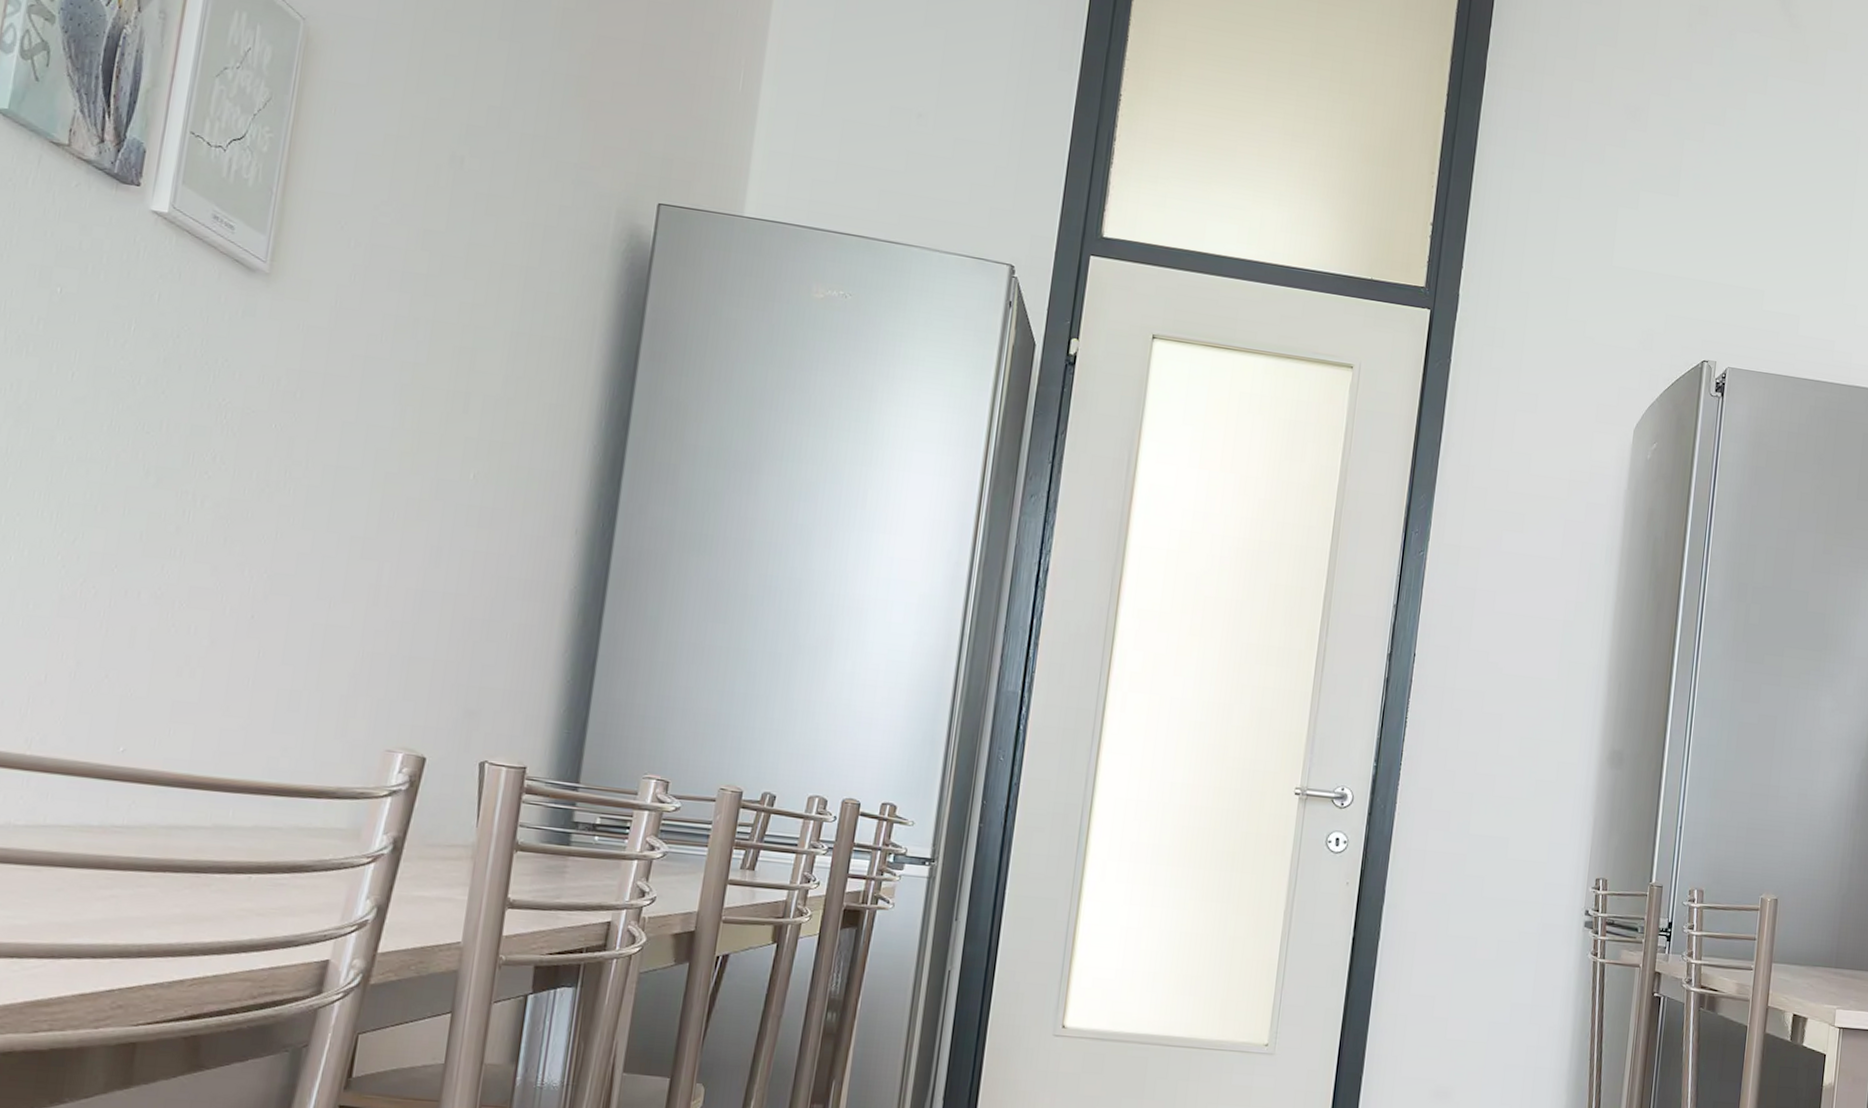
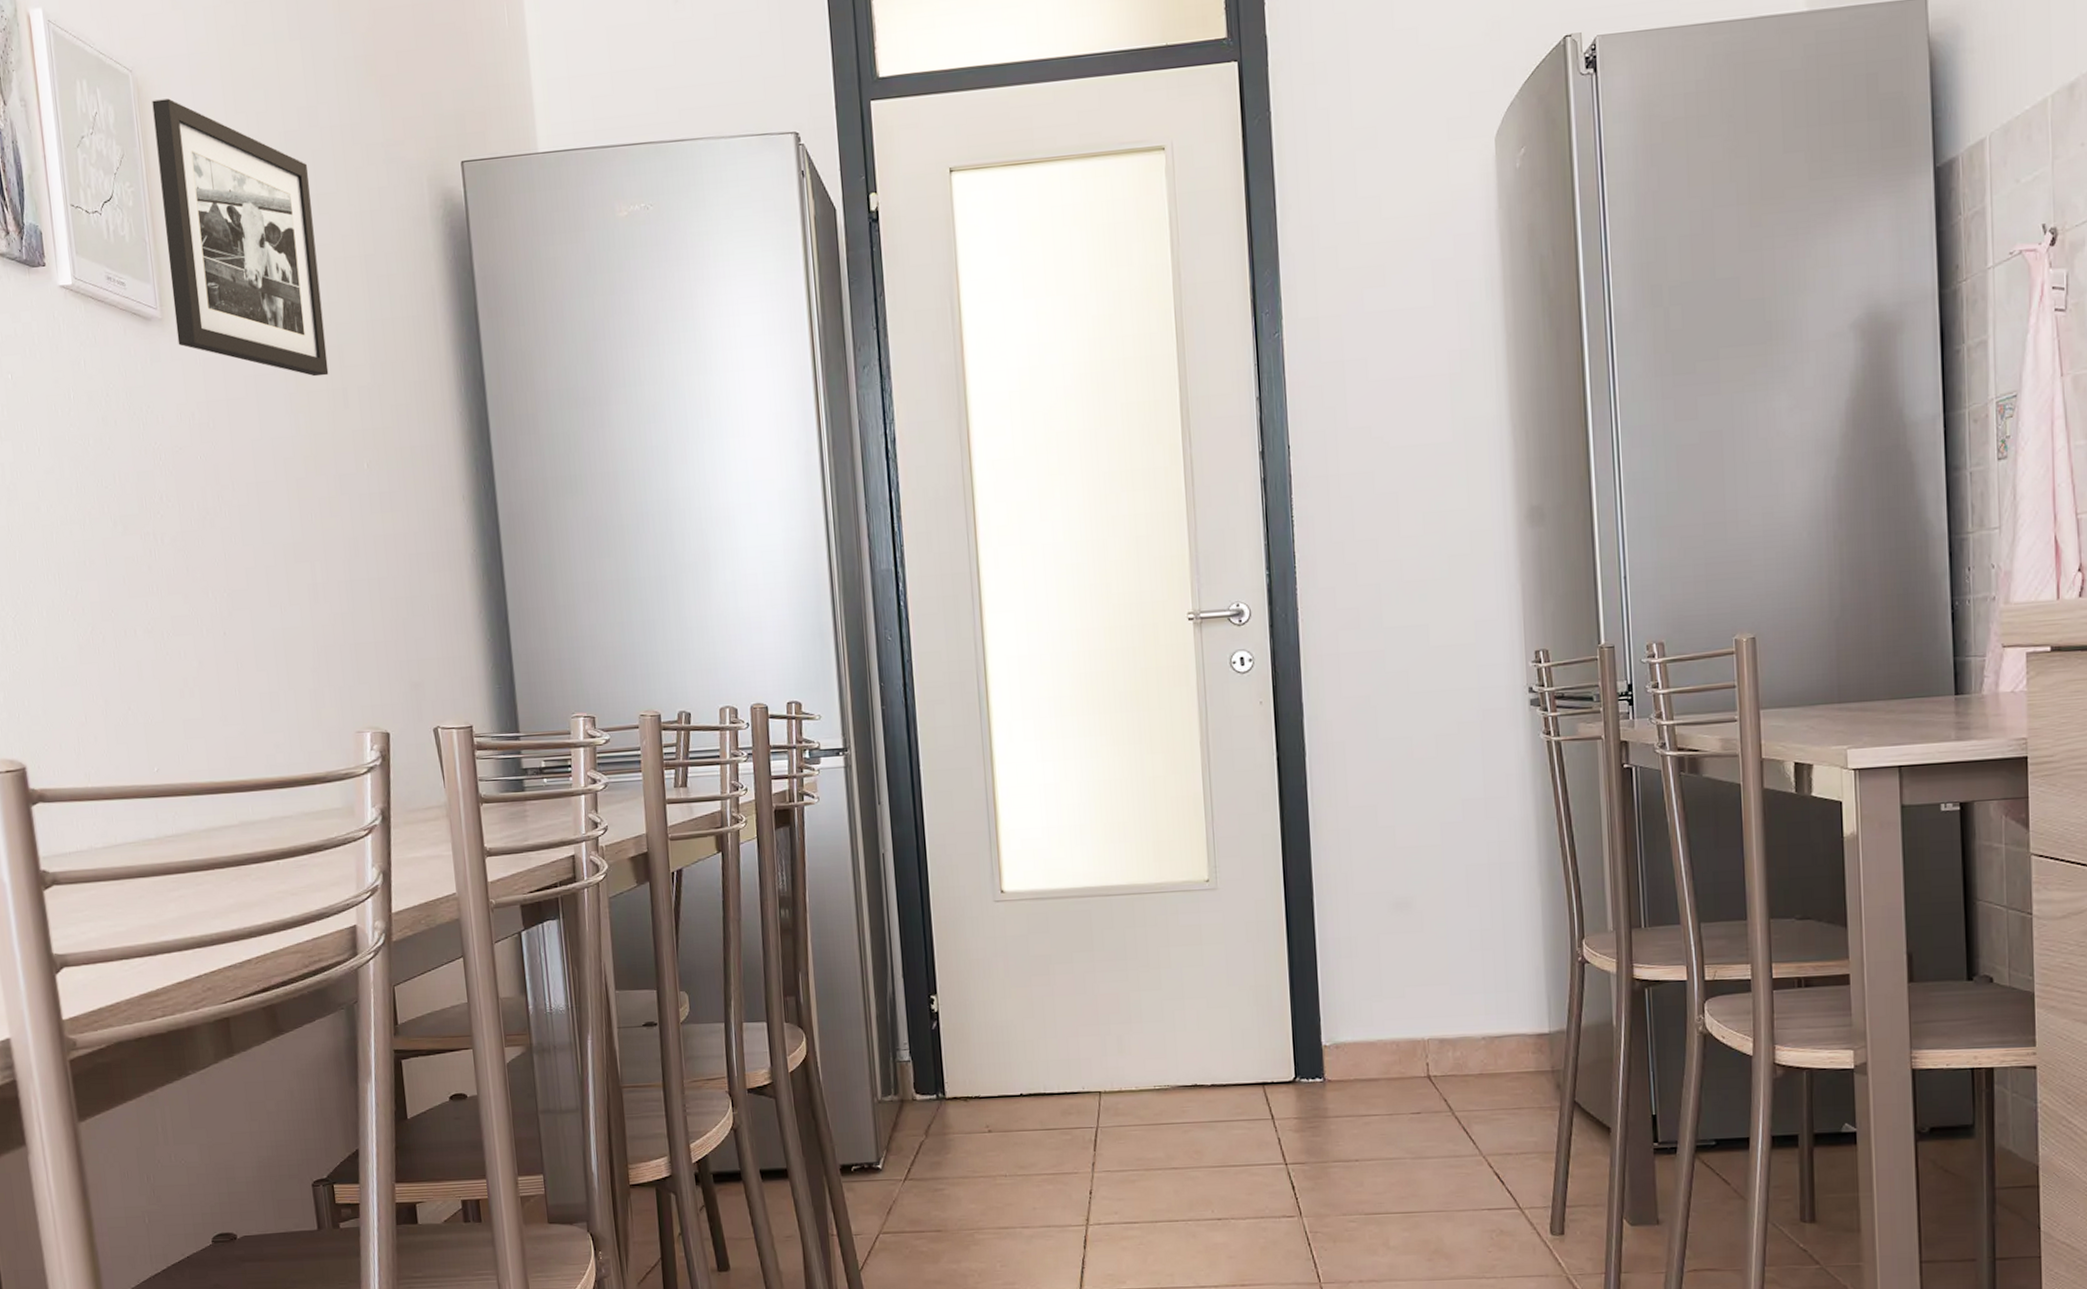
picture frame: none [281,54,486,376] -> present [152,98,329,377]

